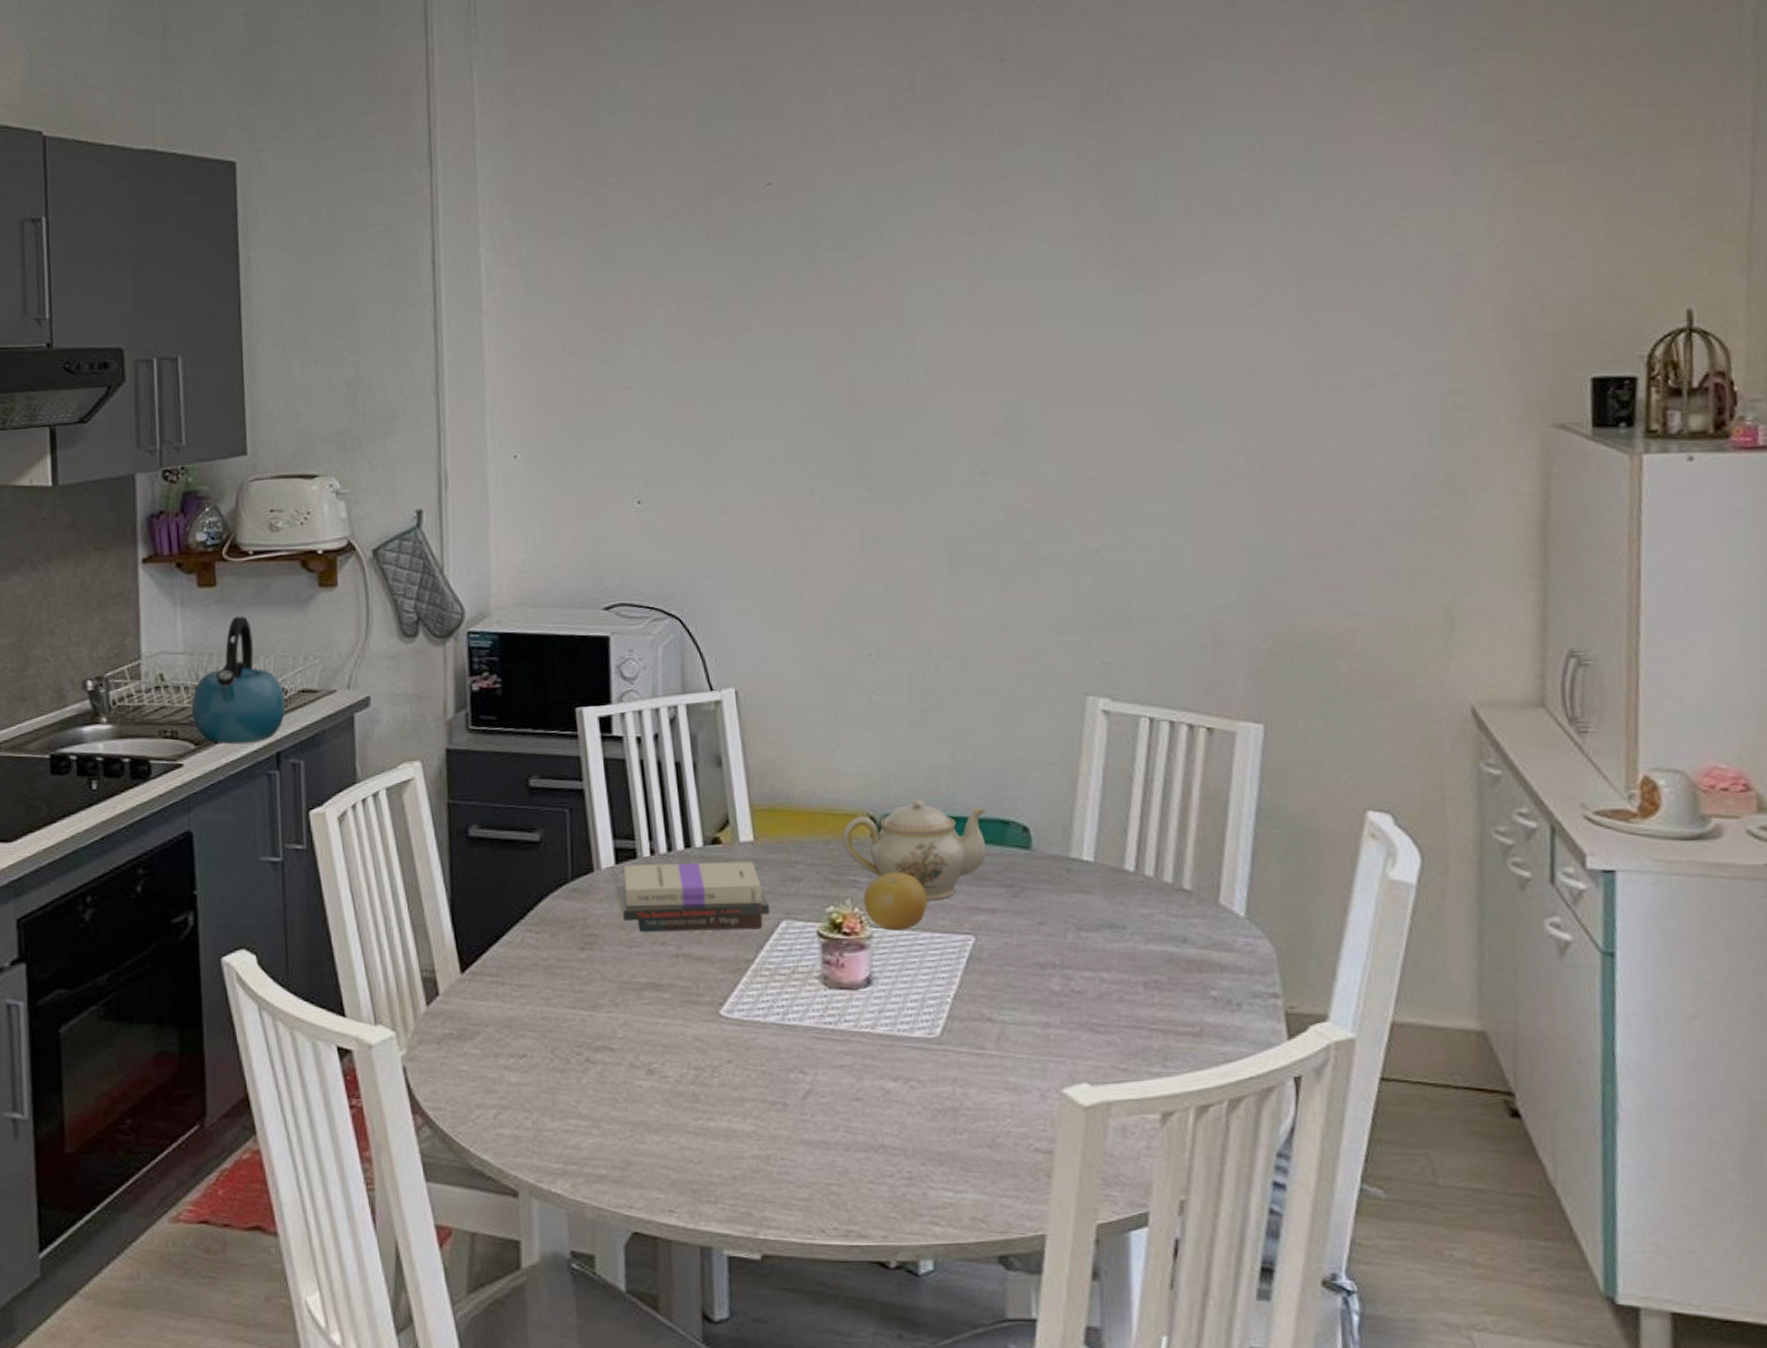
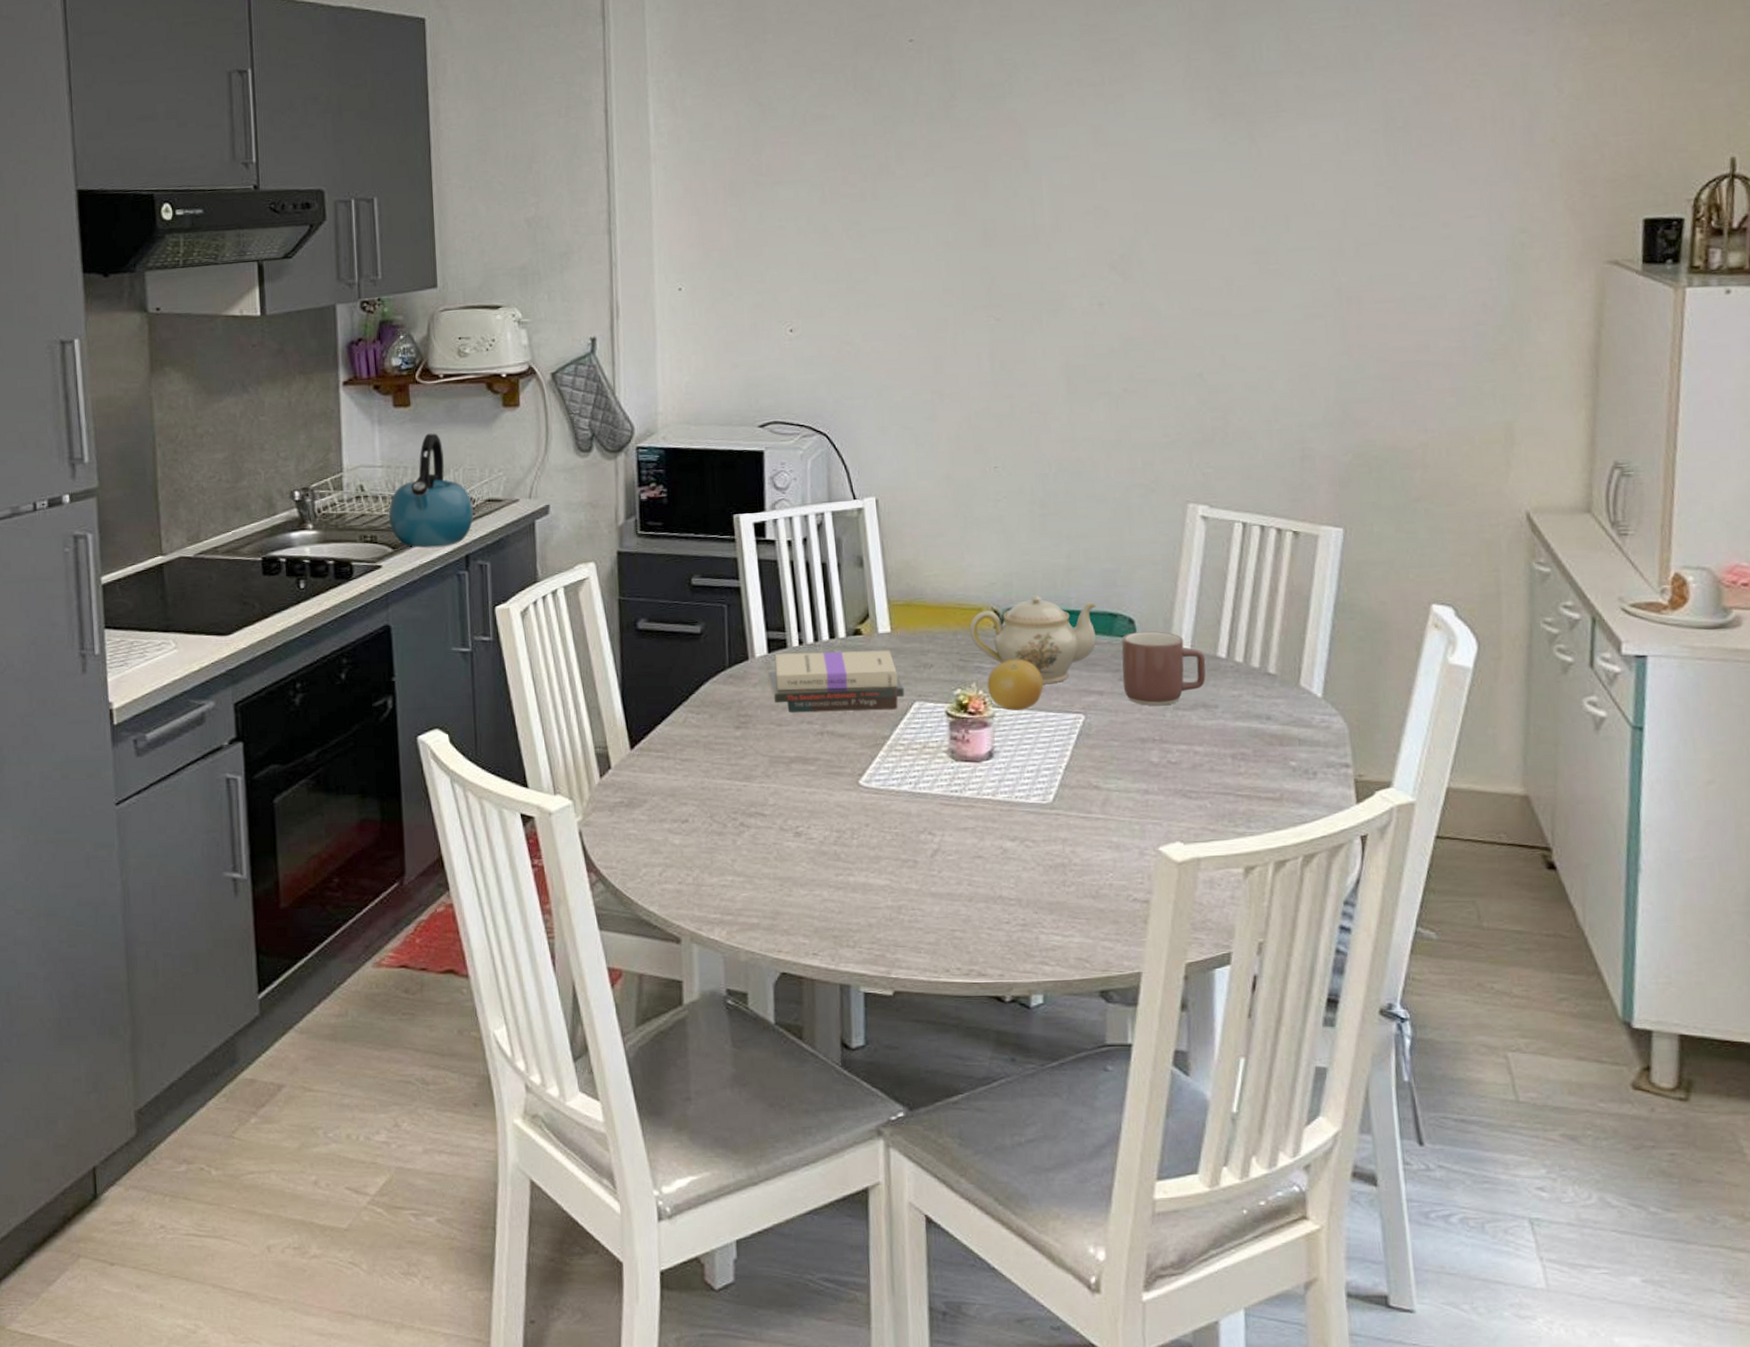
mug: none [1015,840,1112,927] -> present [1121,631,1206,706]

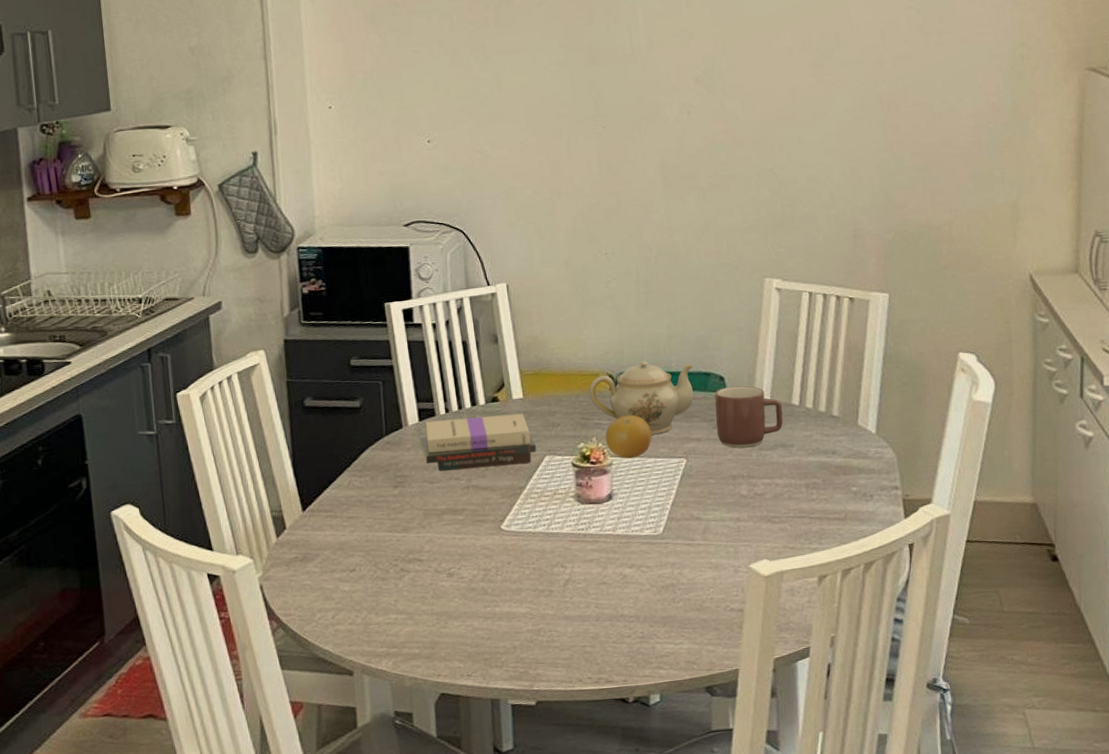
kettle: present [388,433,474,549] -> none [75,241,154,345]

